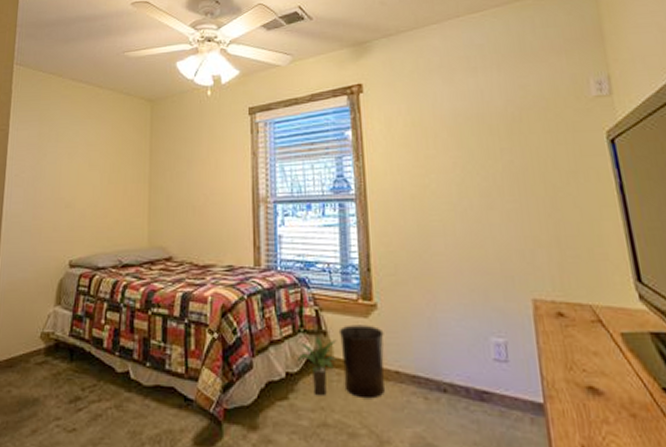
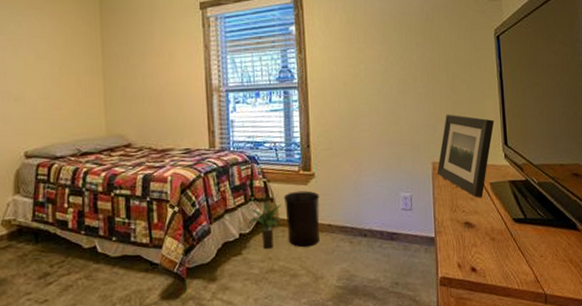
picture frame: none [540,237,619,354] -> present [436,114,494,198]

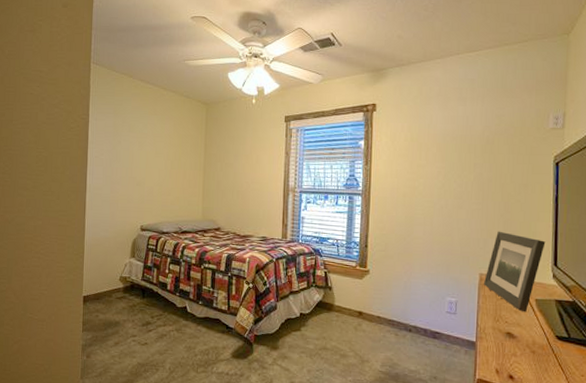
potted plant: present [248,203,282,248] -> none [308,290,339,329]
waste bin: present [283,190,320,248] -> none [340,283,372,333]

